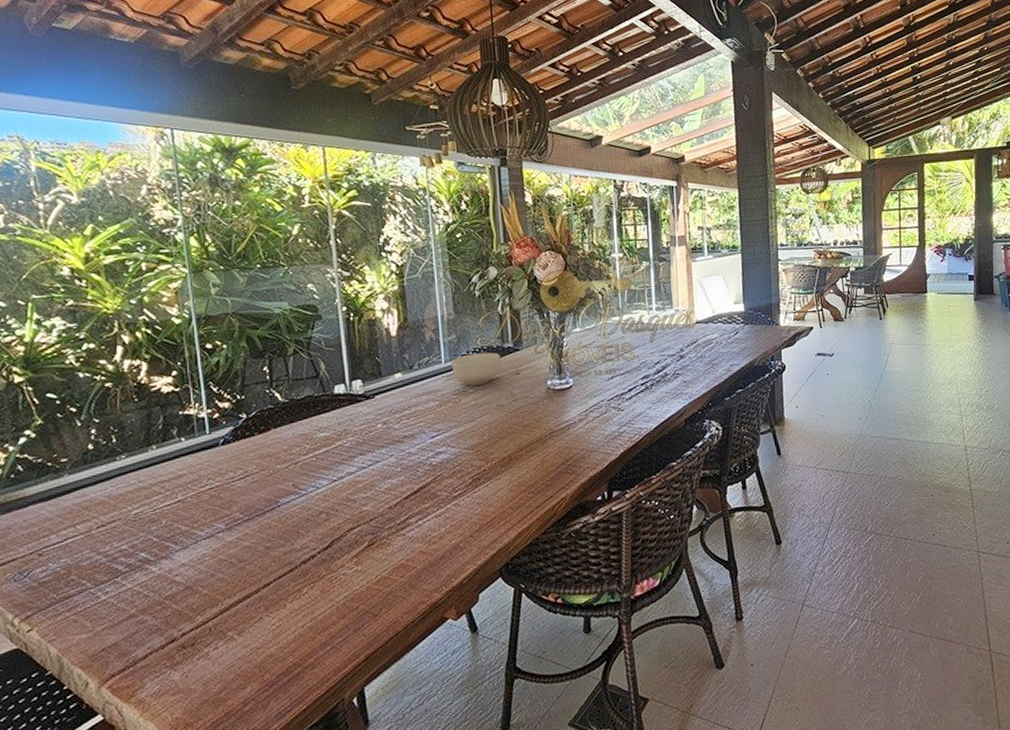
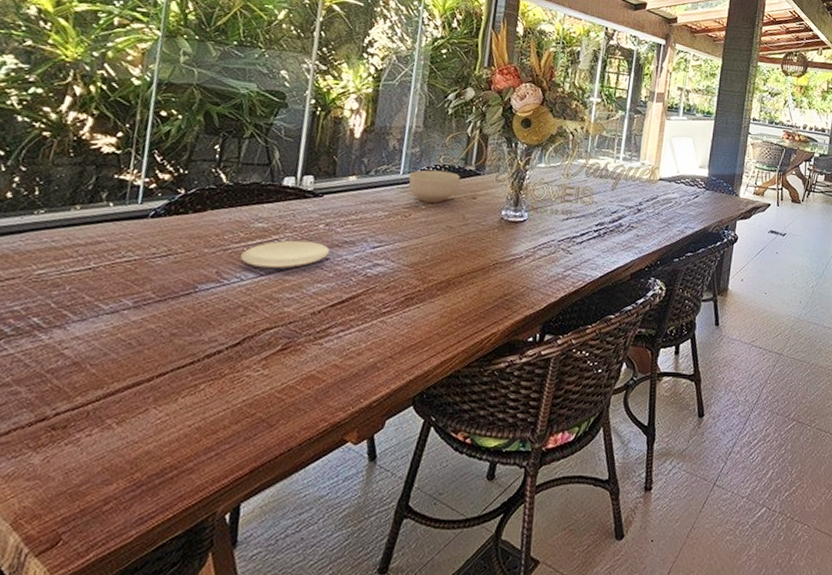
plate: none [312,441,393,475] -> present [241,240,331,269]

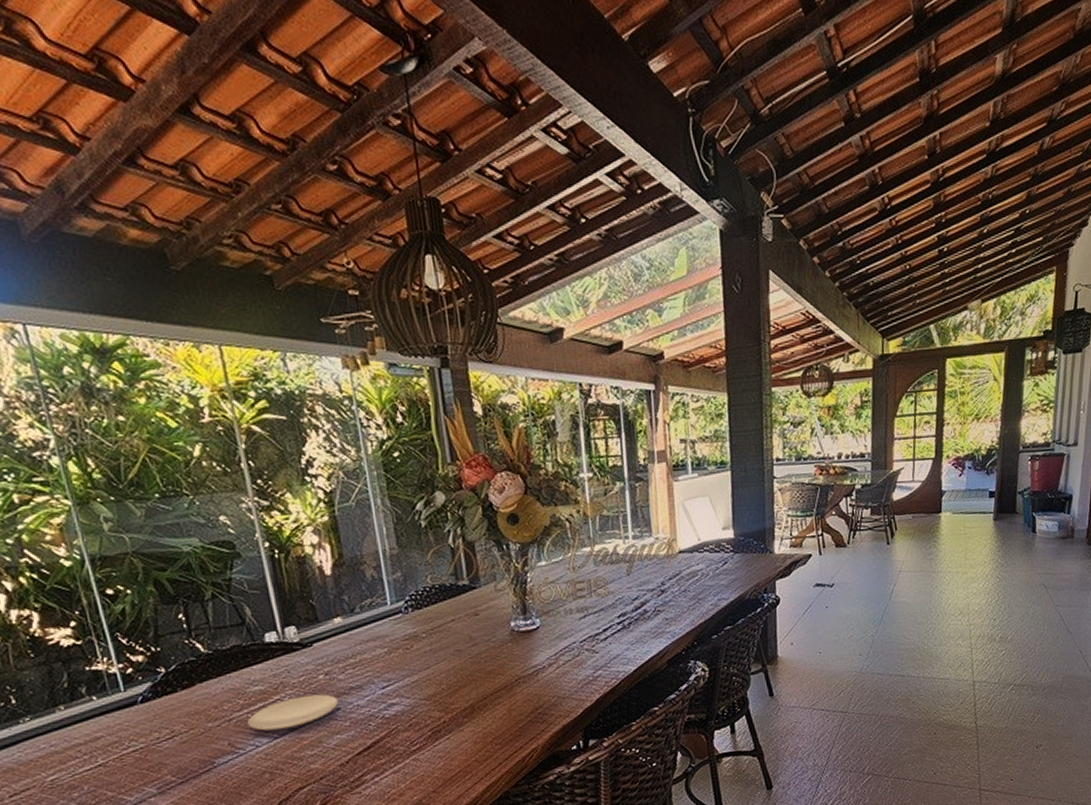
bowl: present [408,169,460,203] -> none [398,591,456,630]

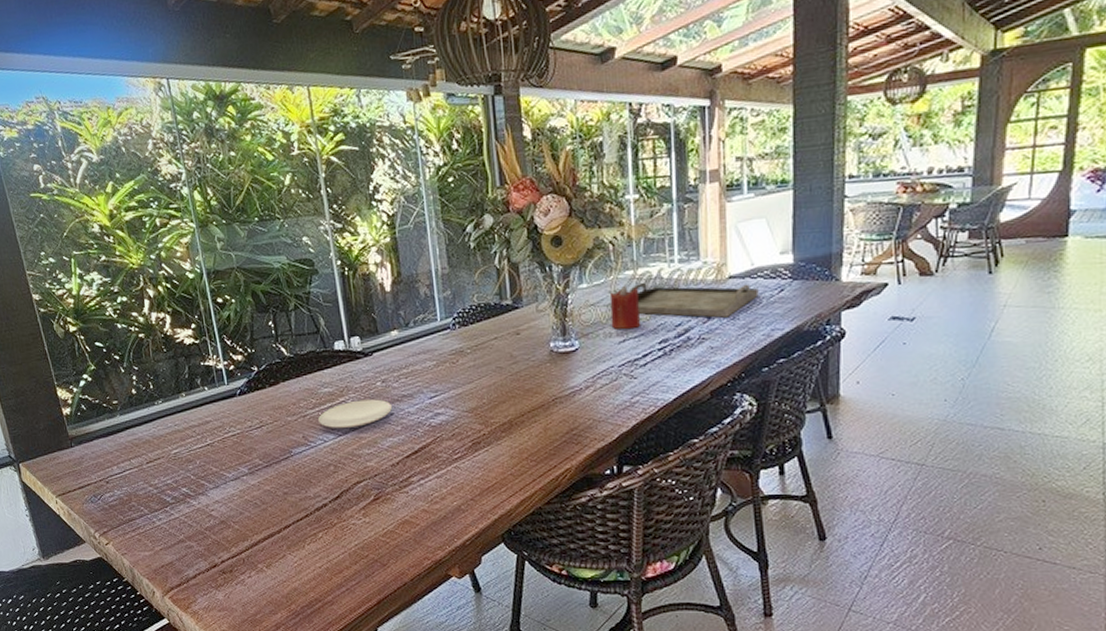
candle: none [568,561,600,606] -> present [609,285,641,330]
serving tray: none [586,558,706,591] -> present [628,283,759,318]

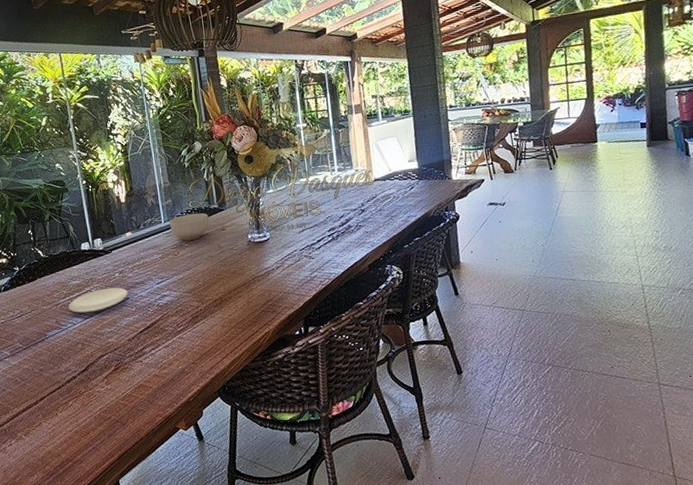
bowl: none [447,310,499,346] -> present [169,212,209,241]
candle: present [609,285,641,330] -> none [290,189,315,223]
serving tray: present [628,283,759,318] -> none [303,184,397,211]

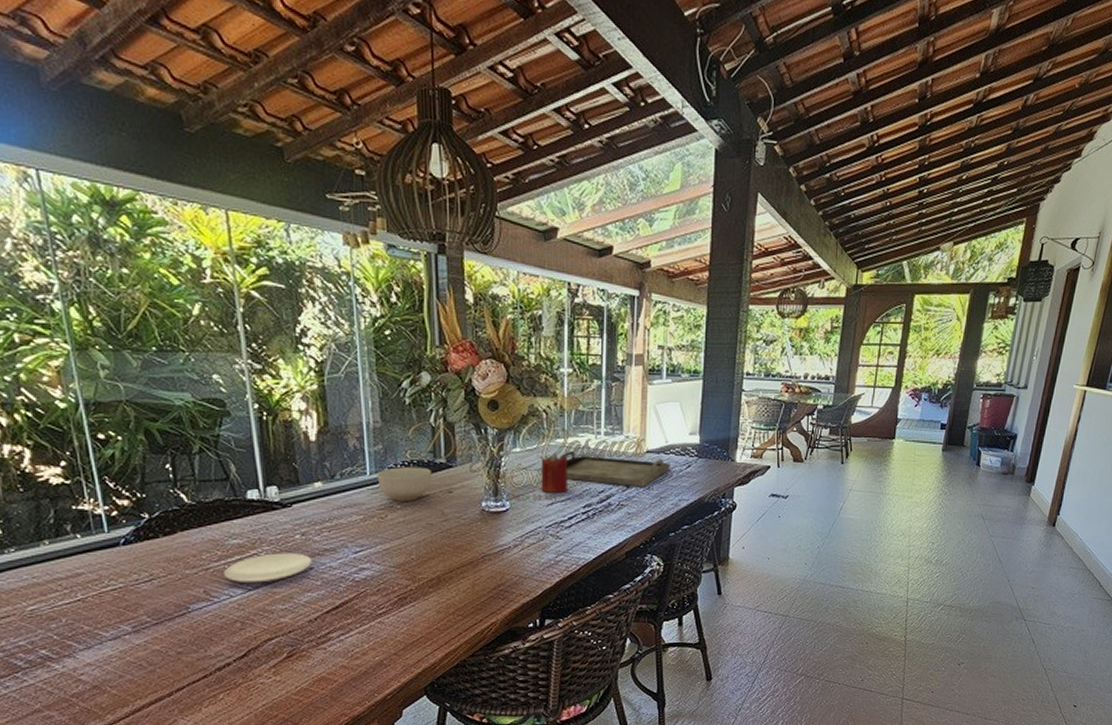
candle: none [290,189,315,223] -> present [541,452,569,494]
serving tray: none [303,184,397,211] -> present [558,452,670,487]

